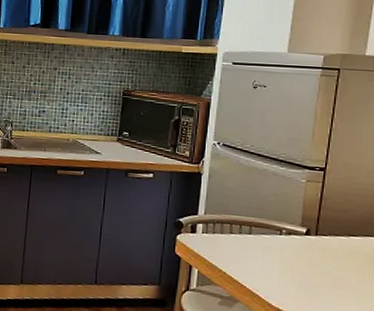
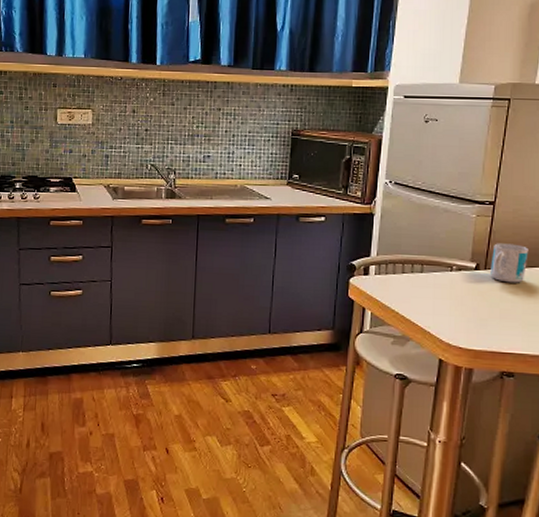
mug: none [322,209,362,252] -> present [490,243,529,283]

